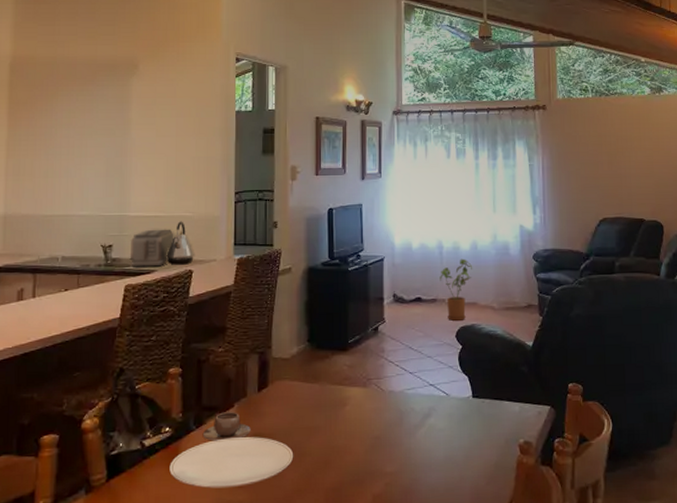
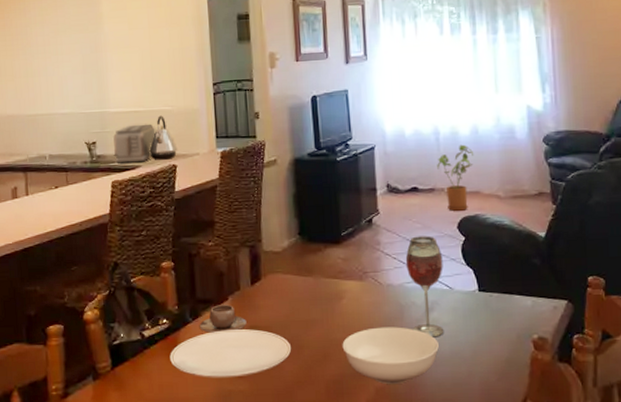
bowl: none [343,433,434,490] -> present [342,327,439,384]
wineglass: none [407,344,441,443] -> present [405,236,444,337]

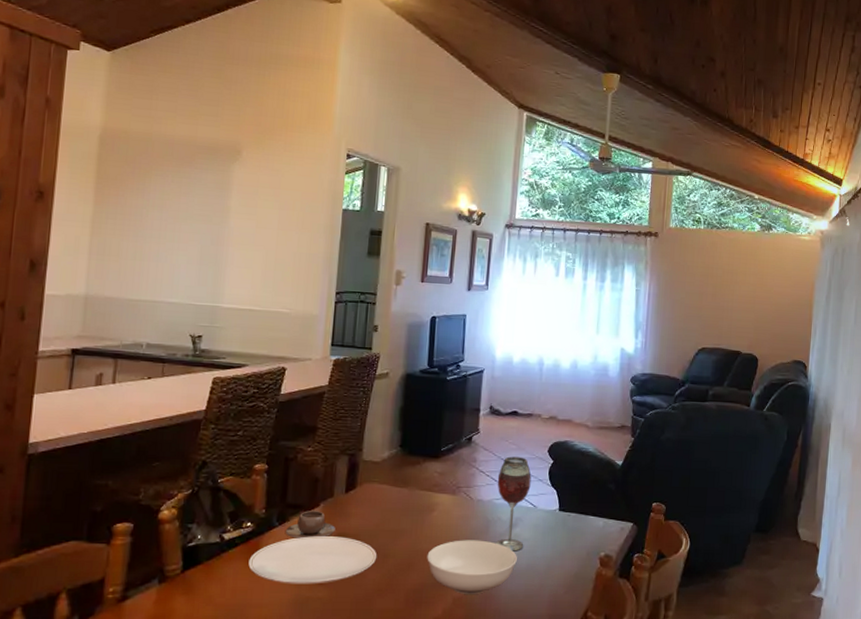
toaster: present [113,125,154,163] -> none [221,323,268,361]
kettle: present [149,115,177,160] -> none [259,317,289,362]
house plant: present [437,144,474,211] -> none [537,376,570,436]

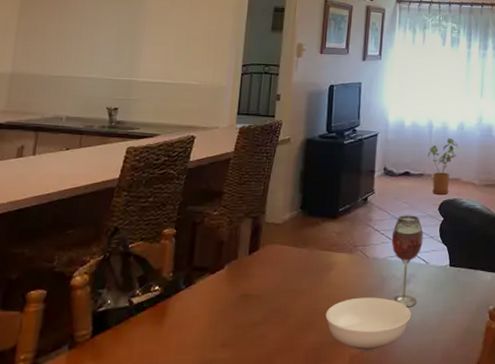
plate: present [248,536,377,585] -> none [155,298,279,347]
teacup: present [285,511,335,539] -> none [191,273,239,301]
house plant: none [537,376,570,436] -> present [428,138,458,195]

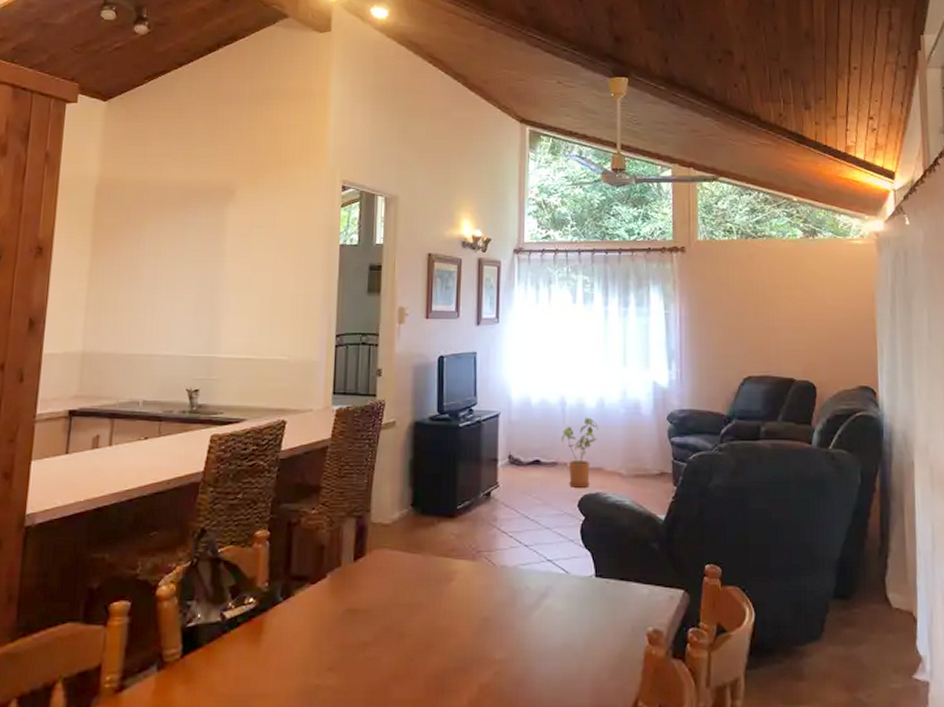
bowl: present [325,297,411,351] -> none [447,614,550,680]
wineglass: present [390,215,423,307] -> none [522,513,561,627]

